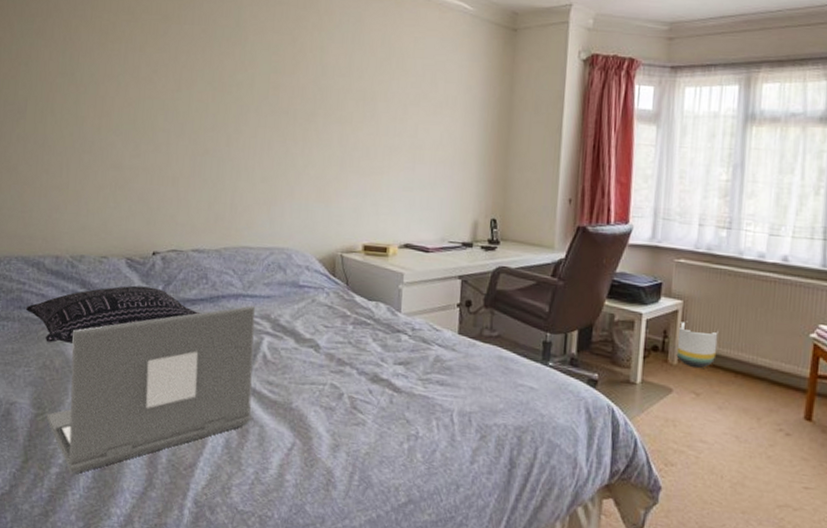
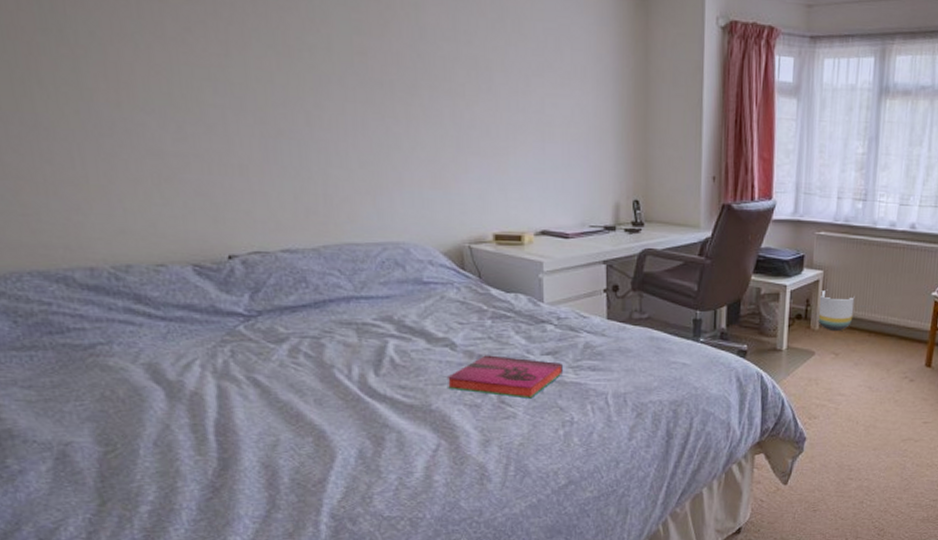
pillow: present [25,285,199,343] -> none [58,296,303,370]
laptop: present [46,305,256,473] -> none [120,308,386,508]
hardback book: none [307,359,413,408] -> present [446,355,563,399]

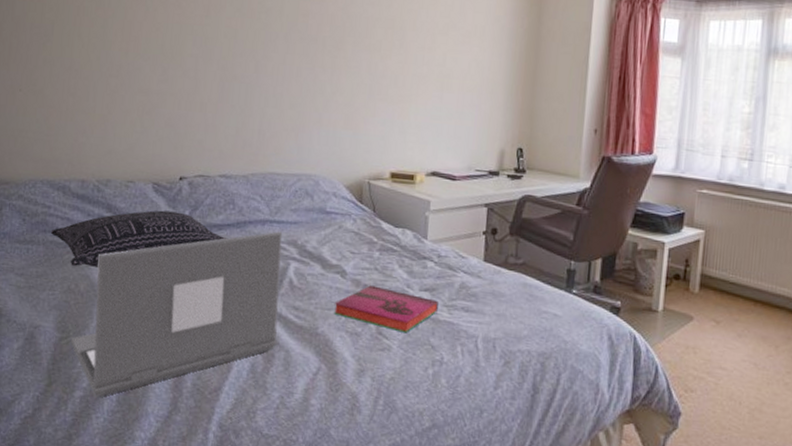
pillow: none [58,296,303,370] -> present [50,210,226,267]
laptop: none [120,308,386,508] -> present [71,231,283,397]
planter: present [816,290,855,332] -> none [696,251,739,297]

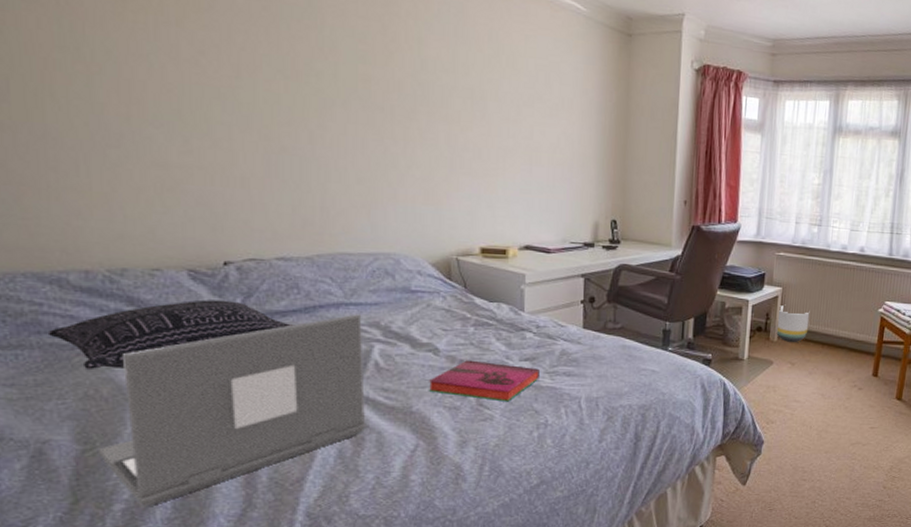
planter: none [696,251,739,297] -> present [775,305,810,343]

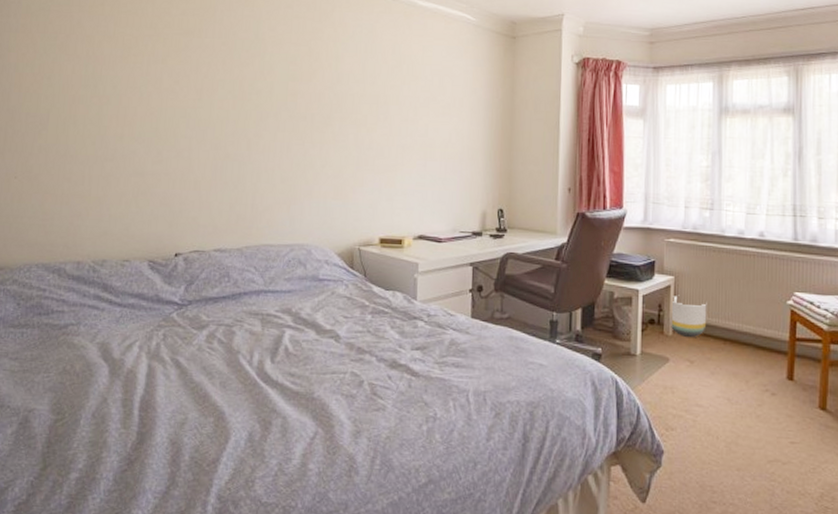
pillow: present [47,299,293,369] -> none [45,287,222,347]
laptop: present [99,314,366,506] -> none [66,301,277,477]
hardback book: present [428,360,540,402] -> none [328,347,430,392]

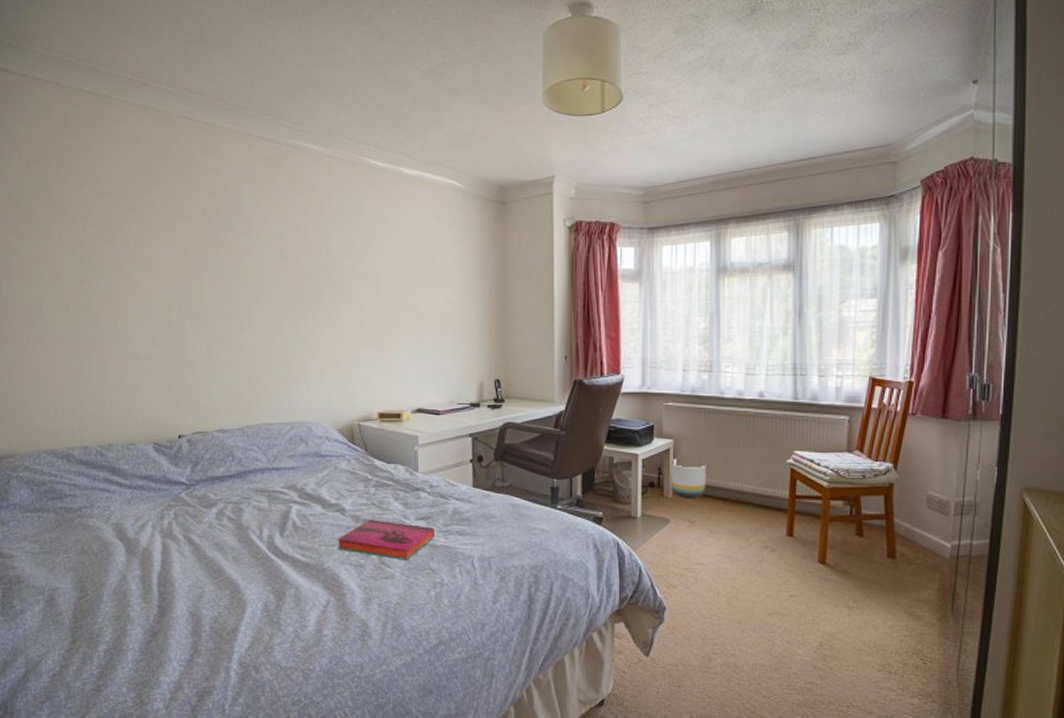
hardback book: none [328,347,430,392] -> present [337,519,434,561]

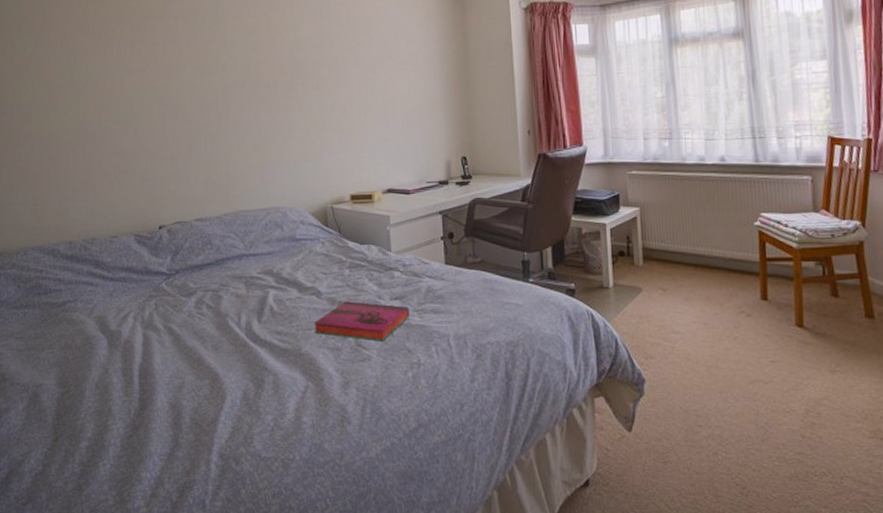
planter: present [669,459,707,499] -> none [639,227,676,267]

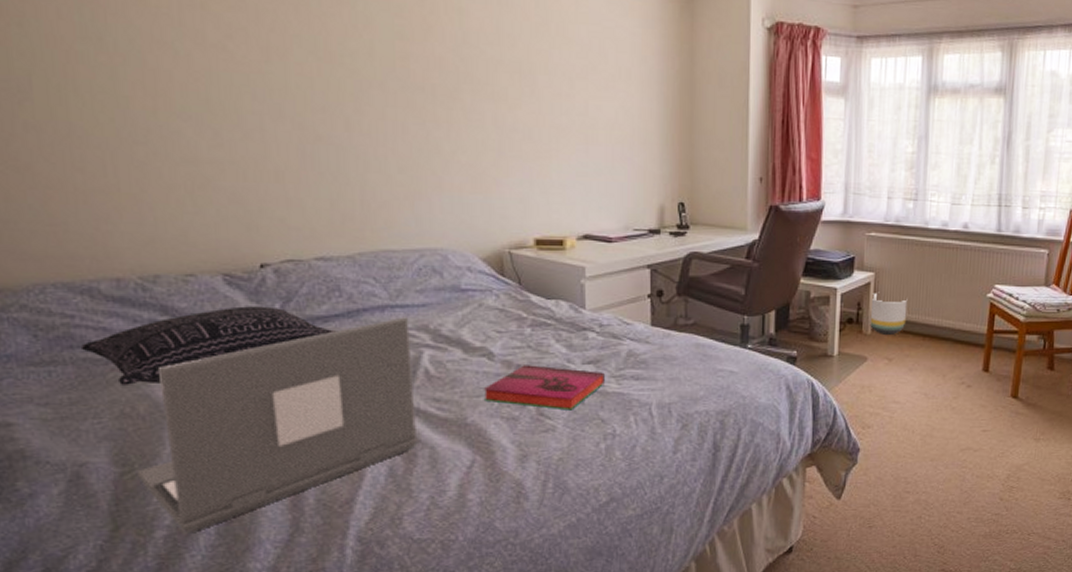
pillow: none [44,258,207,323] -> present [80,306,335,385]
laptop: none [73,263,265,444] -> present [137,317,418,532]
planter: none [639,227,676,267] -> present [868,293,908,336]

